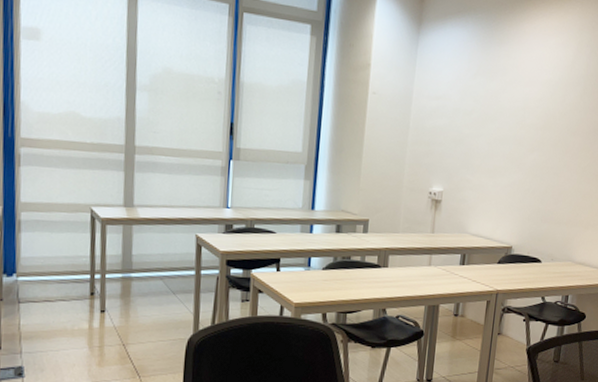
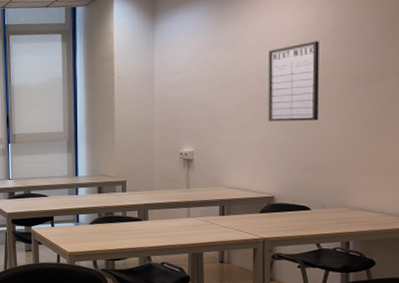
writing board: none [517,85,571,170] -> present [267,41,320,121]

